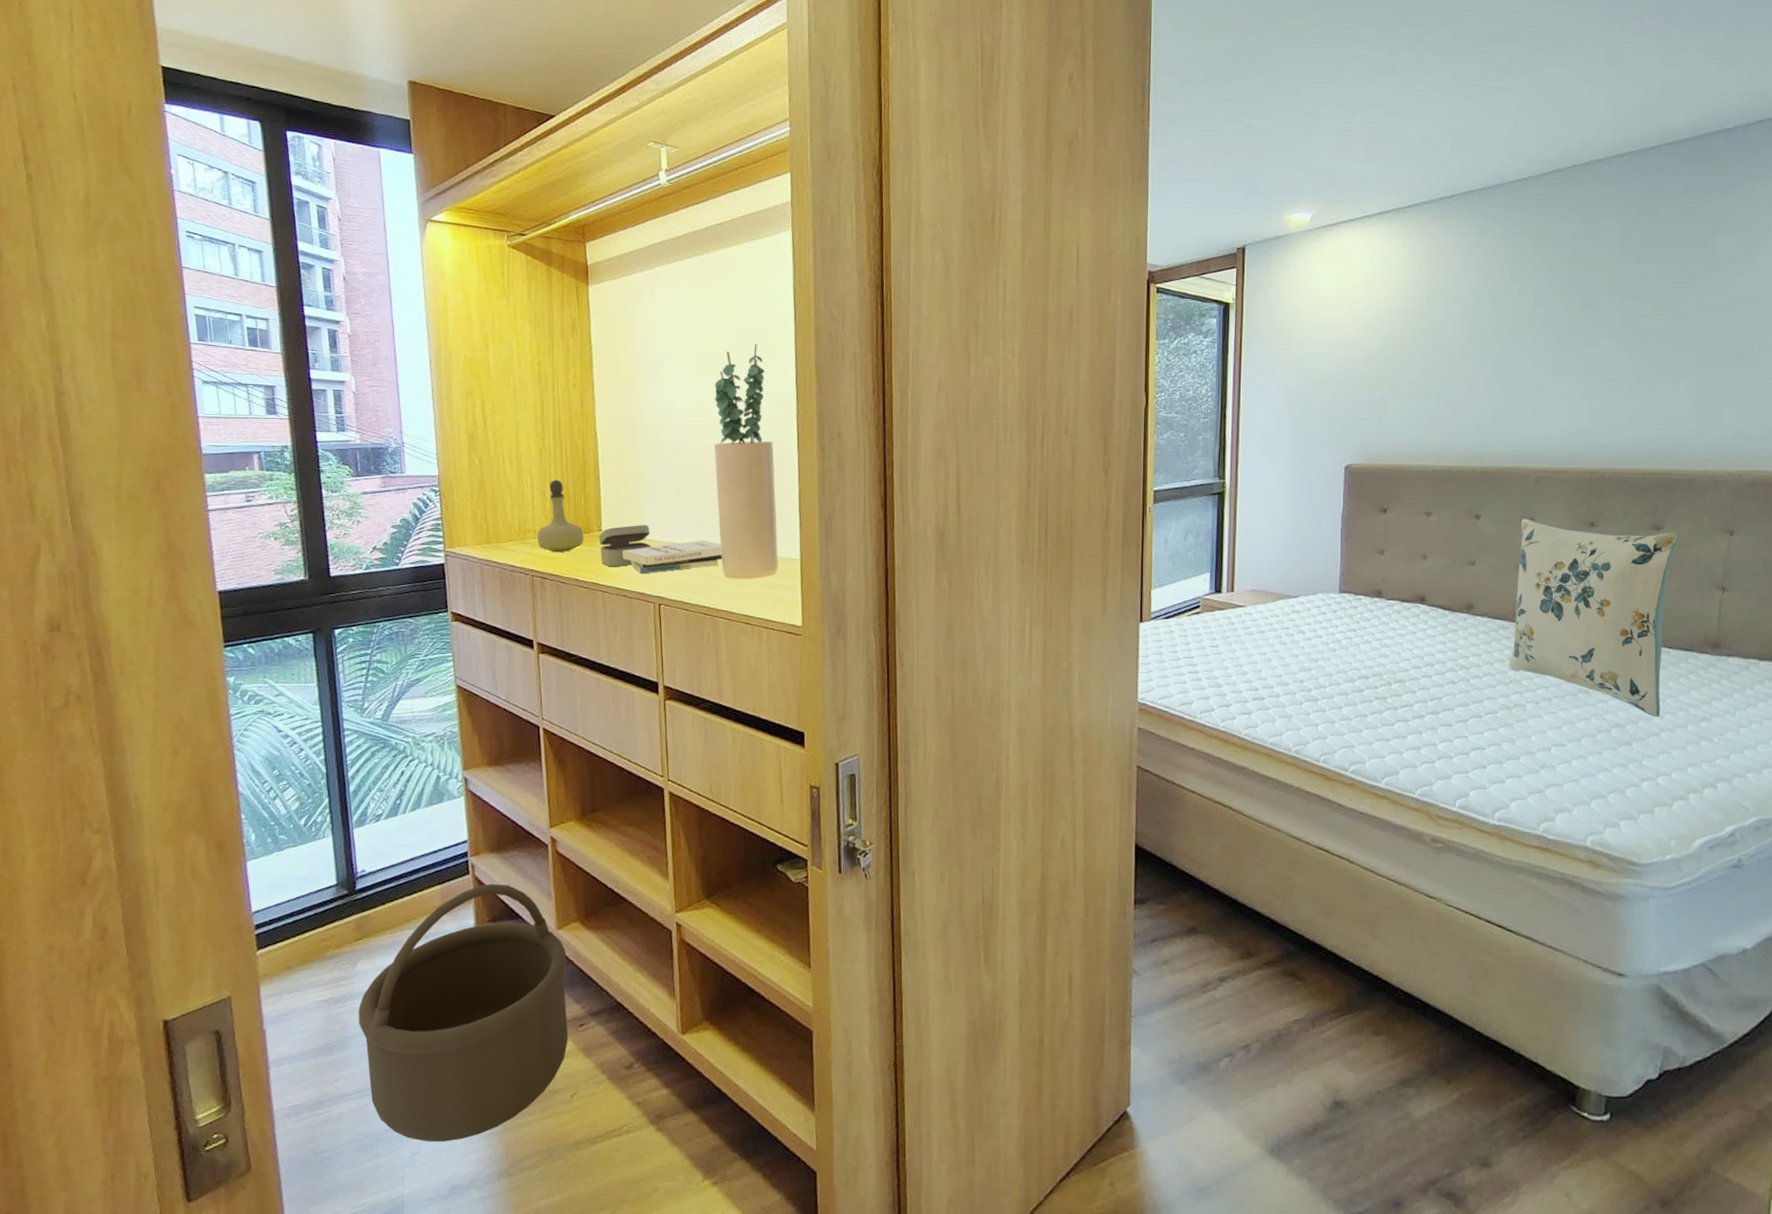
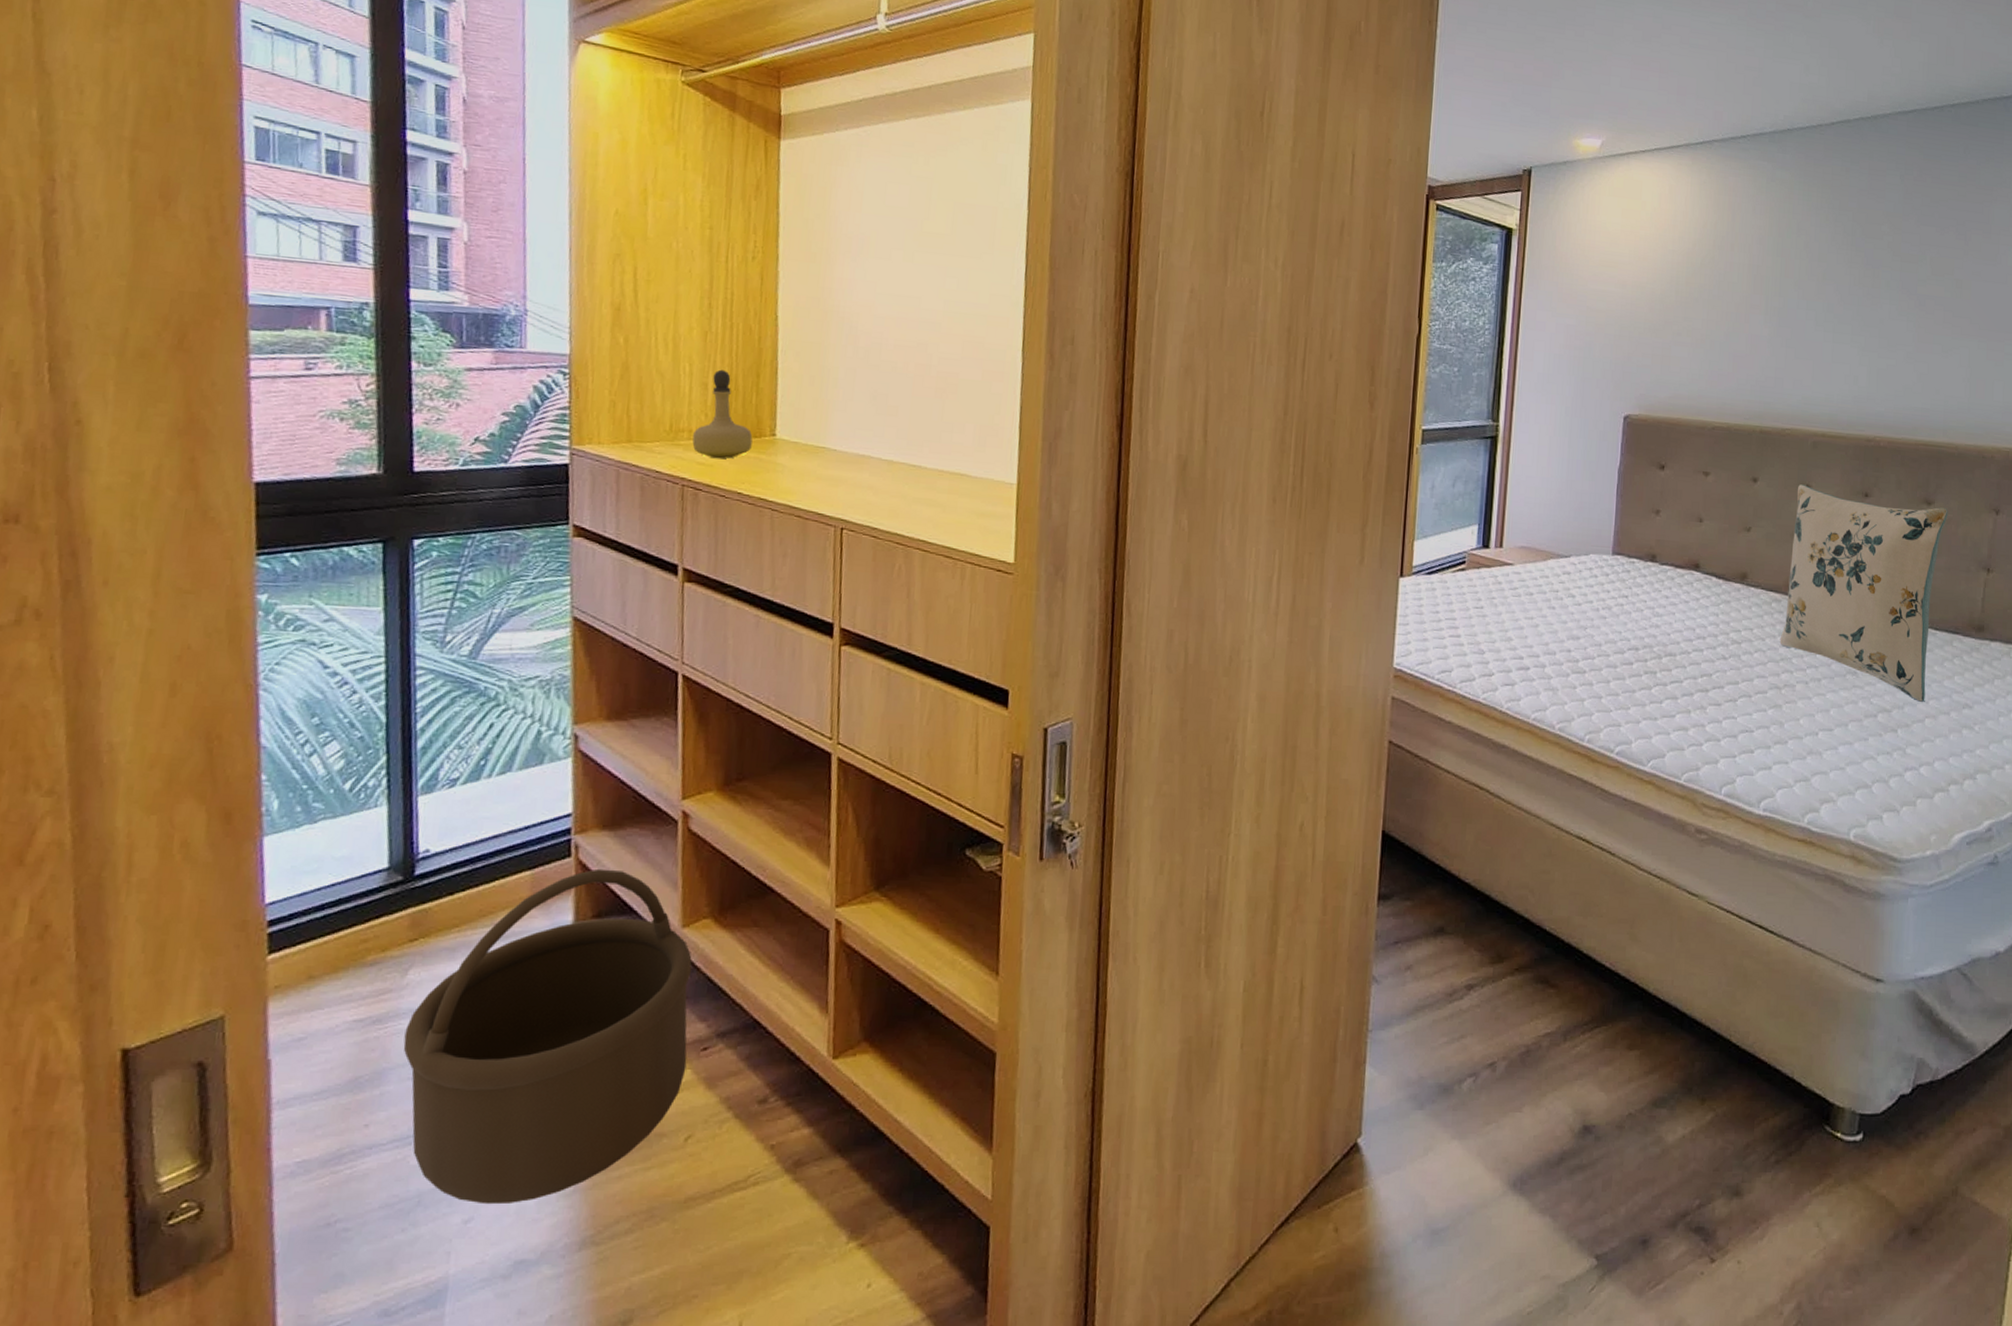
jewelry box: present [599,525,652,567] -> none [771,431,837,481]
books: present [622,540,723,574] -> none [799,454,924,491]
vase: present [714,343,779,579] -> none [921,226,994,504]

